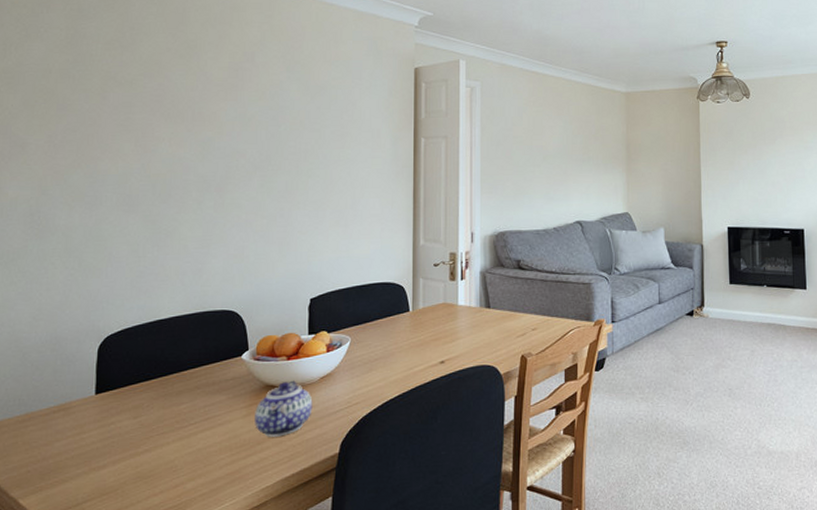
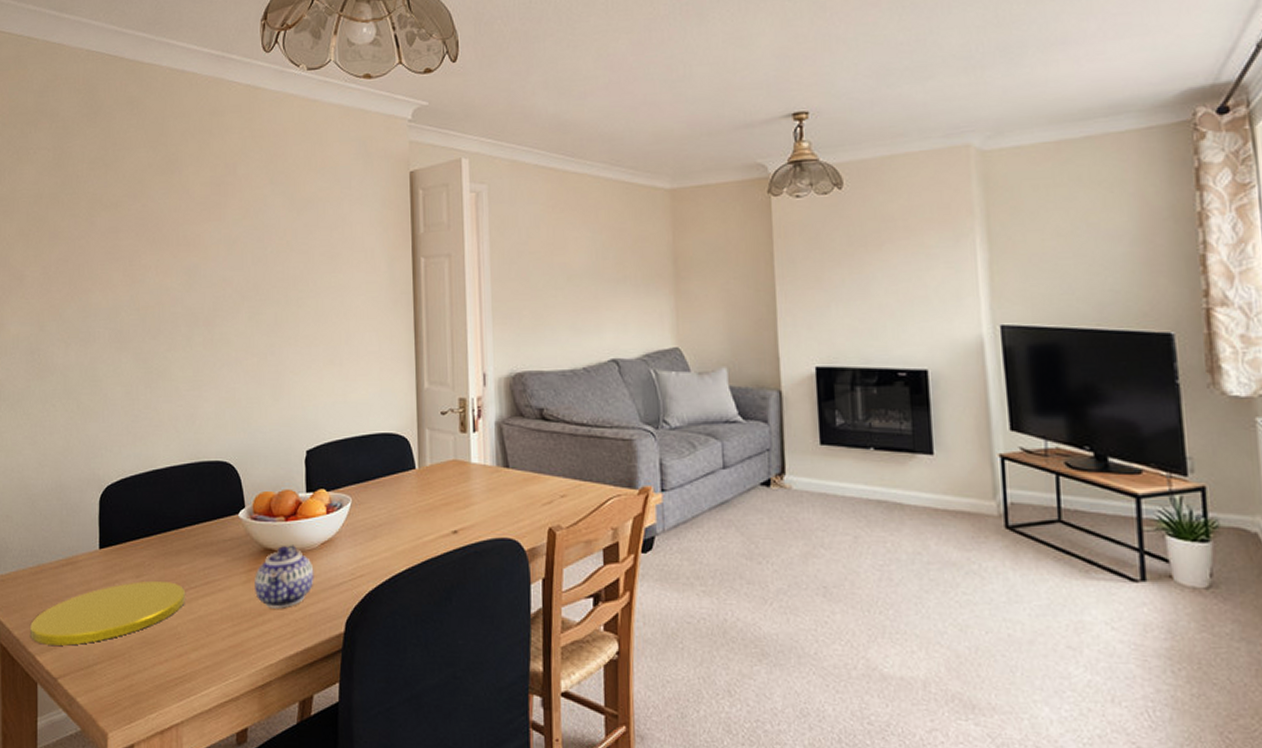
plate: none [13,420,185,488] -> present [30,581,186,646]

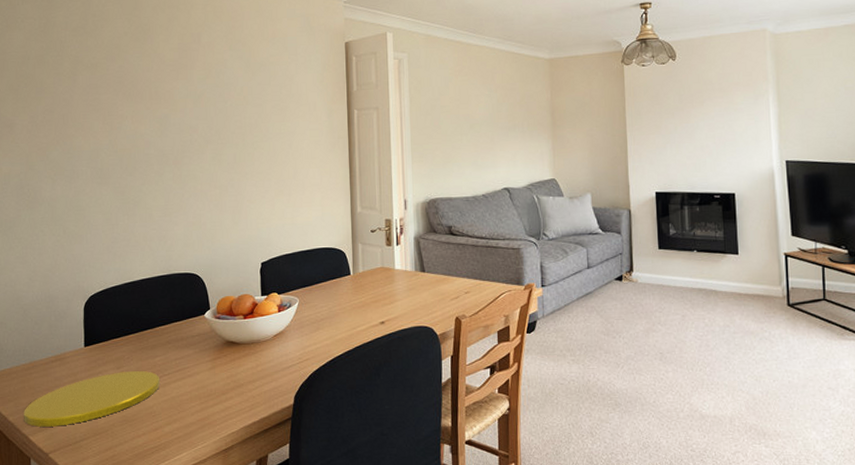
teapot: present [255,545,314,609] -> none [219,337,268,388]

